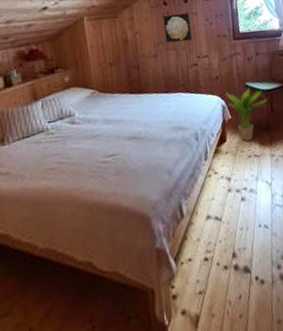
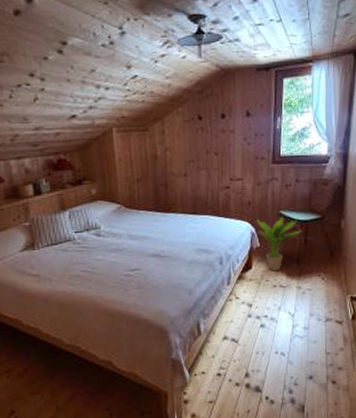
wall art: present [163,13,192,43] -> none [196,130,226,162]

